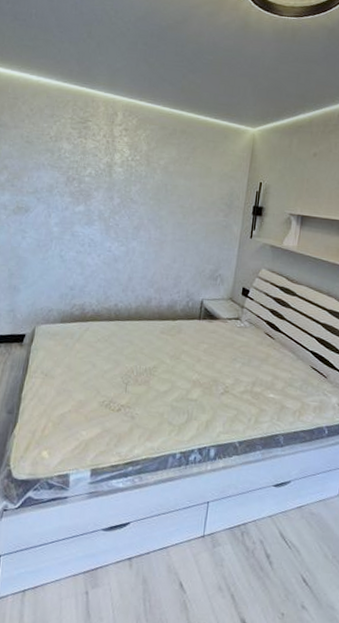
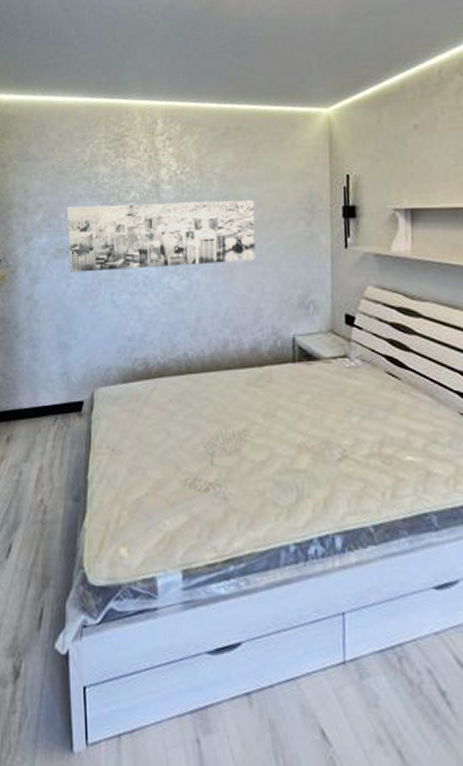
wall art: none [26,172,188,238] -> present [66,200,256,273]

